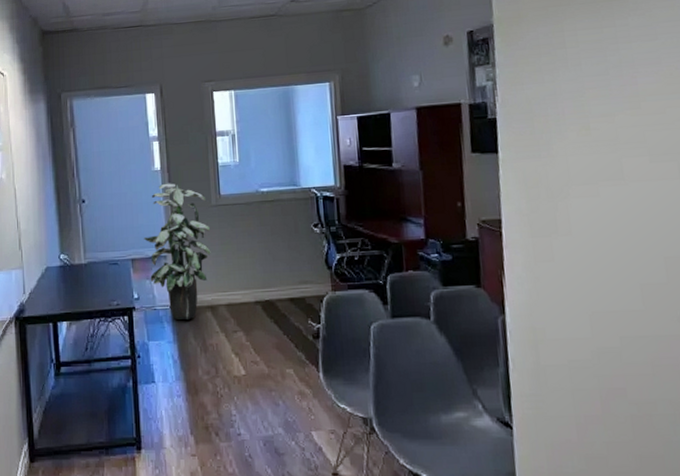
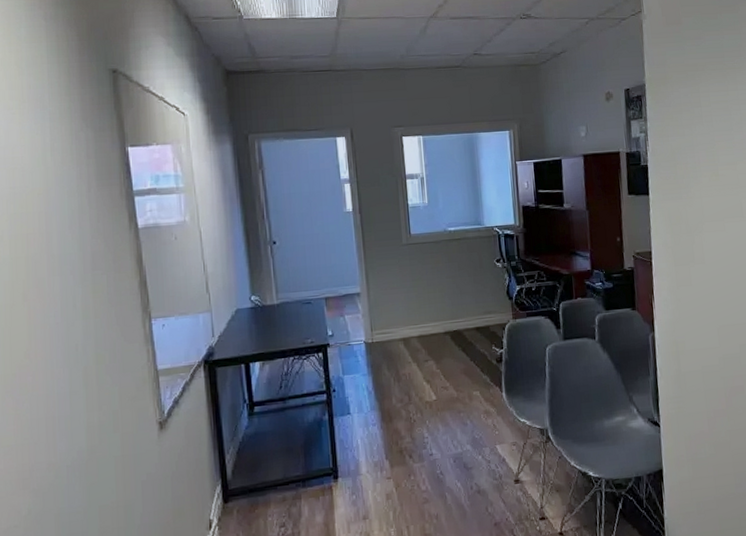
indoor plant: present [143,183,211,320] -> none [336,223,403,353]

